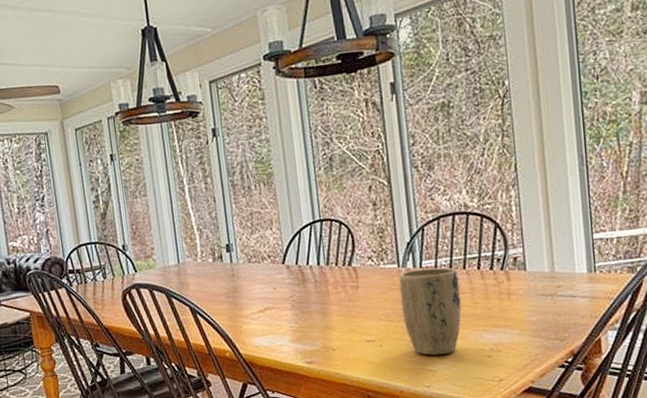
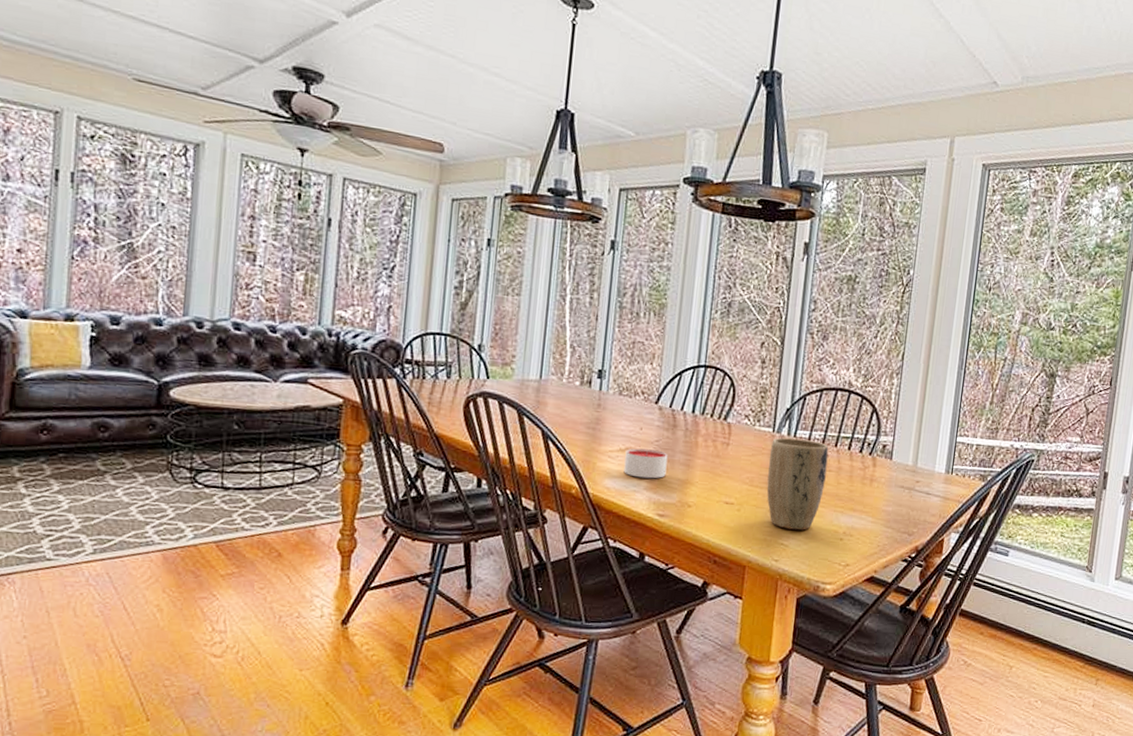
candle: none [265,304,306,333] -> present [623,448,668,479]

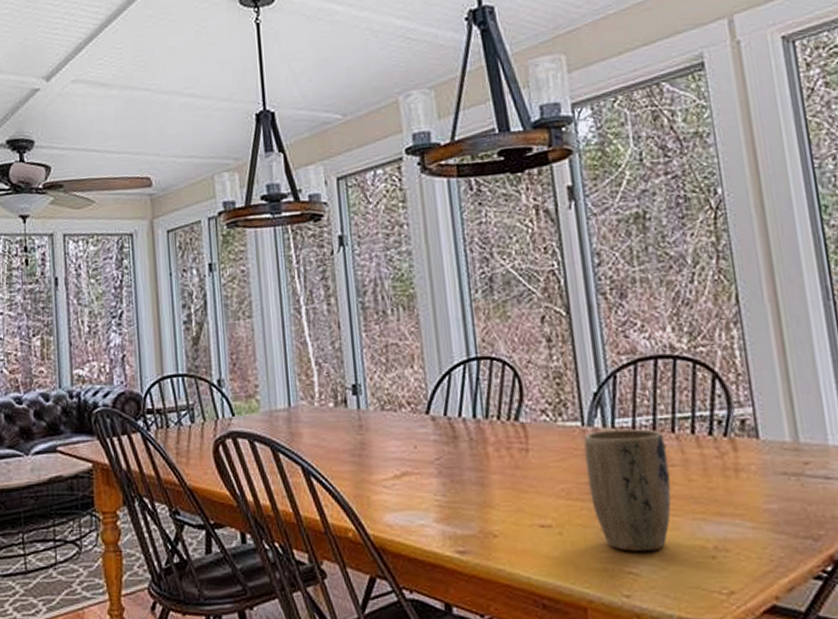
candle: present [623,448,668,479] -> none [402,470,457,508]

